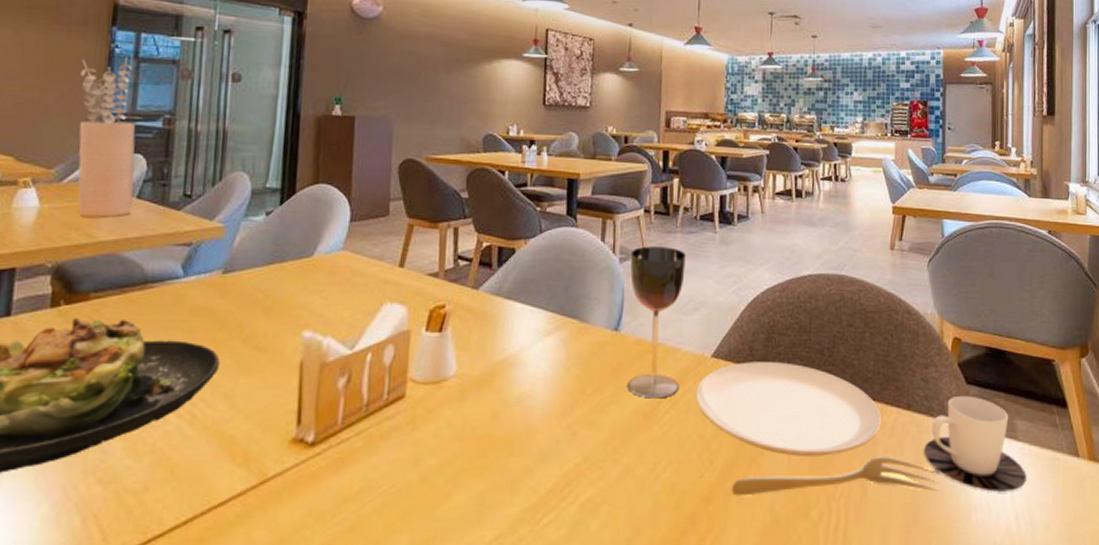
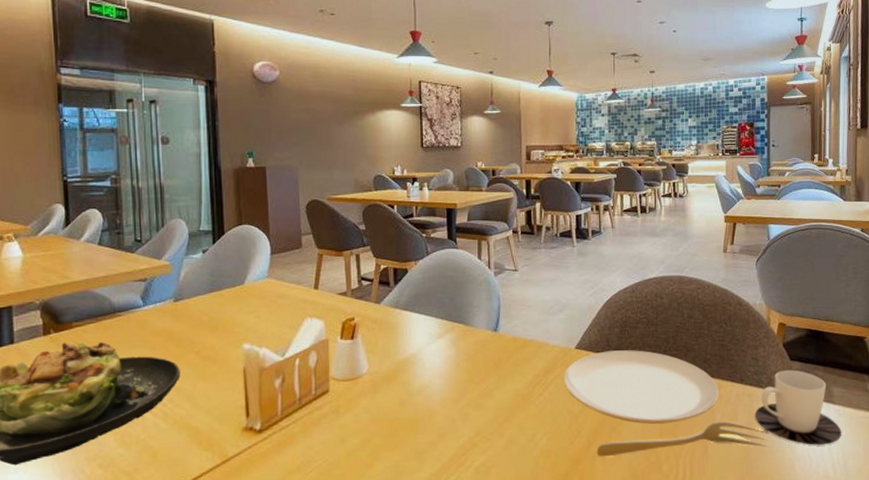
vase: present [77,57,136,218] -> none [38,129,96,262]
wineglass: present [627,246,686,399] -> none [503,261,550,384]

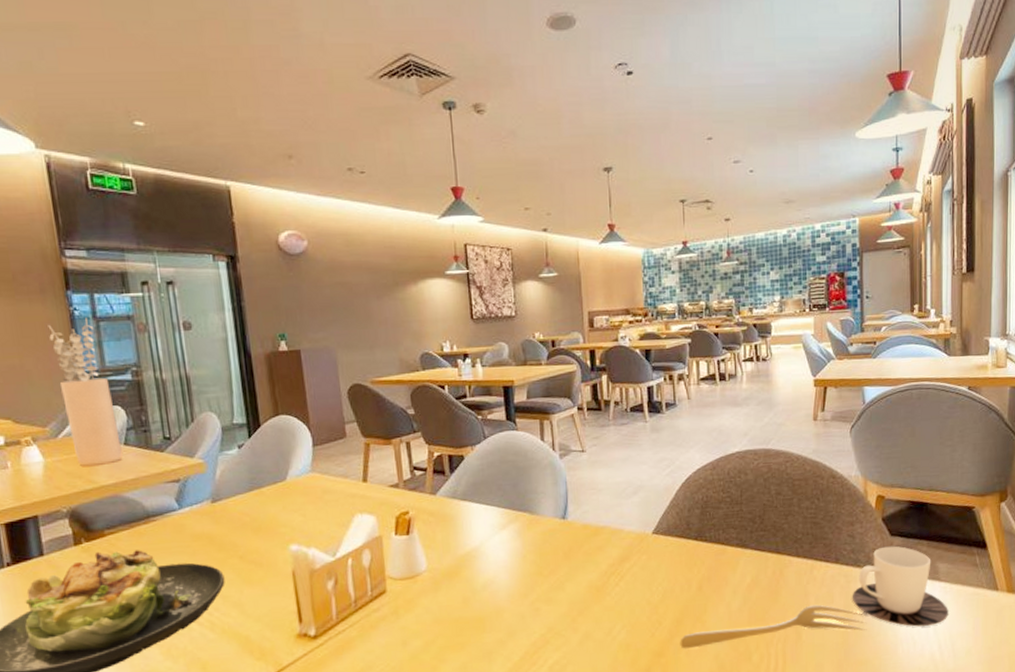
vase: none [38,129,96,262] -> present [47,318,123,466]
plate: present [564,350,719,424] -> none [641,532,813,612]

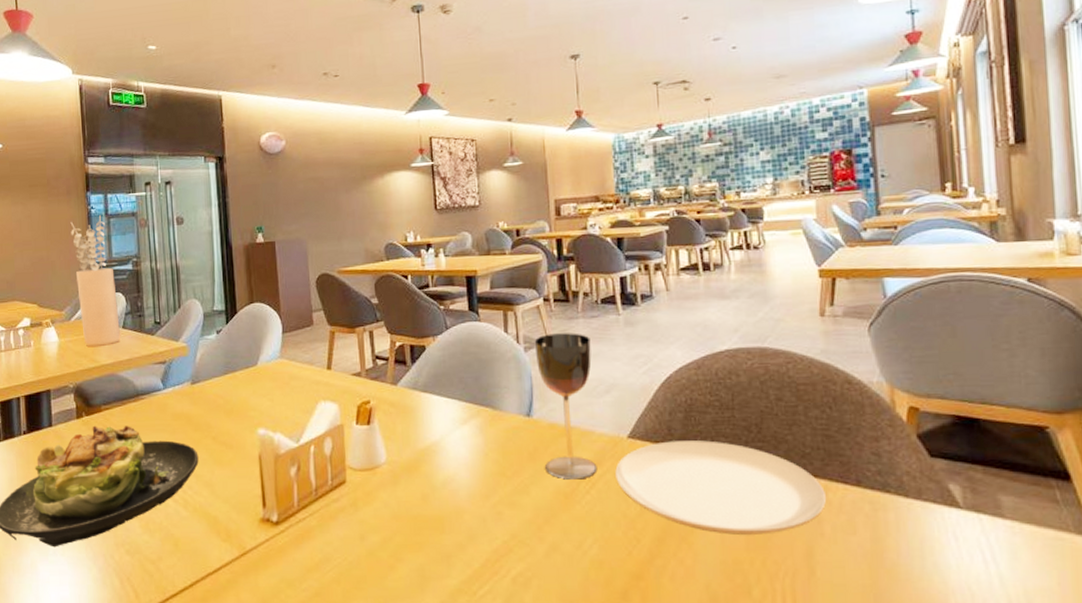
wineglass: none [569,439,626,575] -> present [534,333,598,480]
plate: none [641,532,813,612] -> present [615,440,827,535]
fork: present [680,604,867,649] -> none [662,535,904,573]
cup: present [853,546,948,627] -> none [882,469,1020,574]

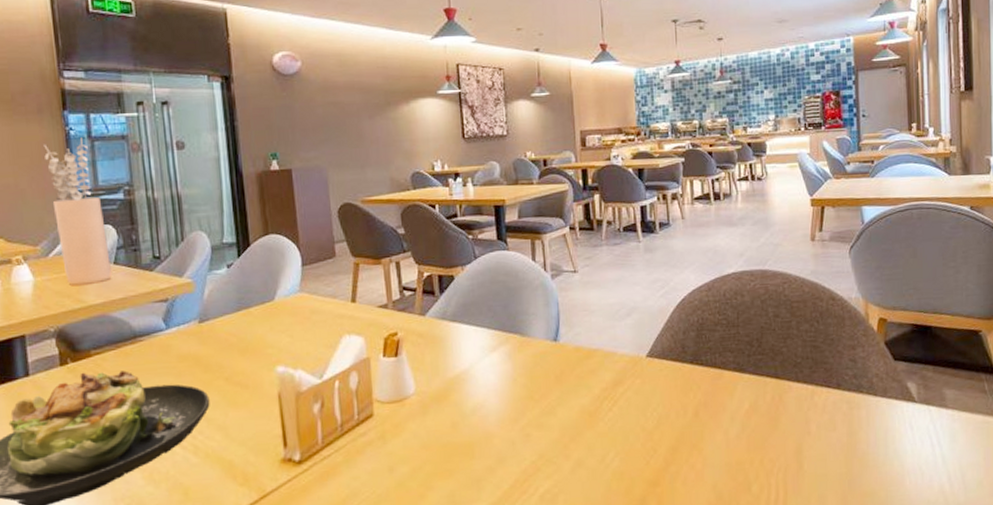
wineglass: present [534,333,598,480] -> none [560,260,619,399]
plate: present [615,440,827,535] -> none [635,356,814,439]

